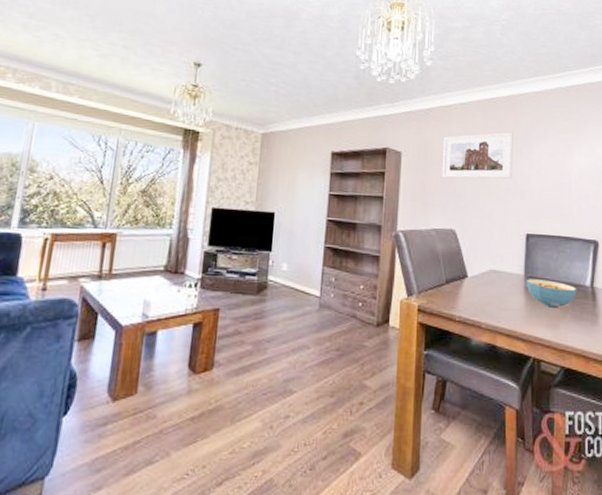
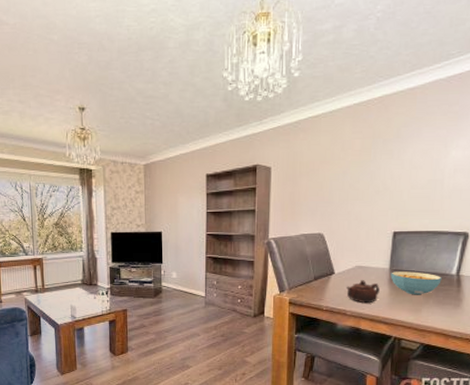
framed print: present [441,132,513,179] -> none [310,135,384,188]
teapot: none [480,287,516,315] -> present [346,280,380,304]

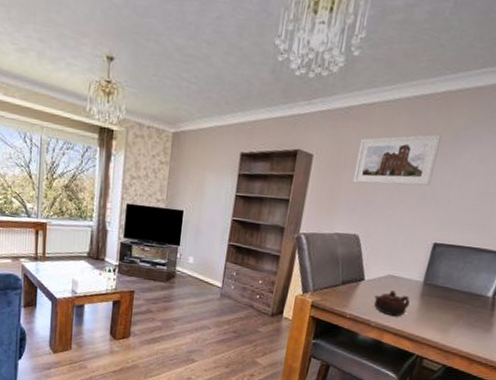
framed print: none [310,135,384,188] -> present [352,134,441,186]
cereal bowl: present [390,271,442,295] -> none [423,285,477,314]

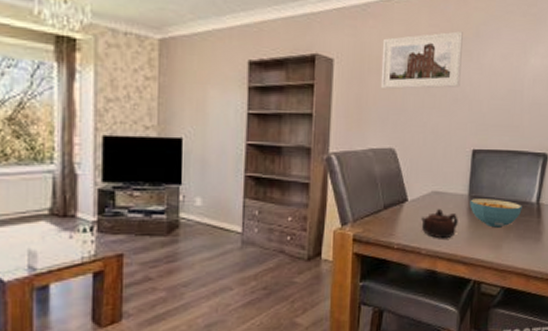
cereal bowl: none [423,285,477,314] -> present [470,199,522,228]

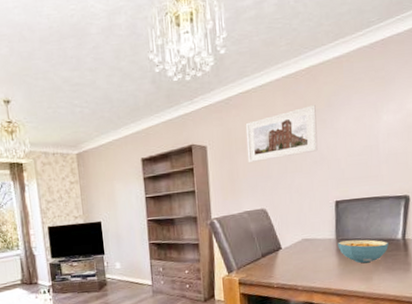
teapot: present [421,209,458,239] -> none [295,253,329,277]

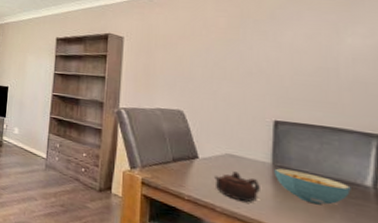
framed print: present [245,105,318,164] -> none [167,15,255,63]
teapot: none [295,253,329,277] -> present [214,171,260,203]

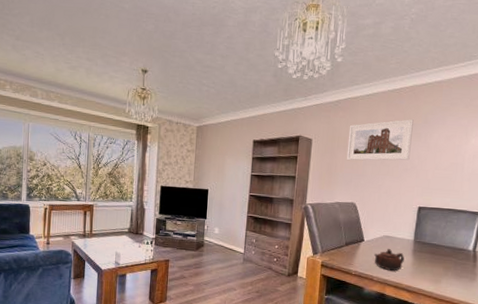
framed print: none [167,15,255,63] -> present [346,119,414,161]
cereal bowl: present [274,168,351,205] -> none [414,243,460,267]

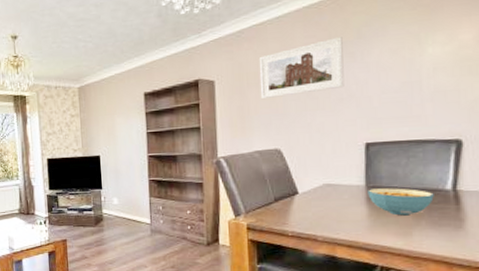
teapot: present [374,249,405,271] -> none [315,200,356,227]
cereal bowl: none [414,243,460,267] -> present [368,188,434,216]

